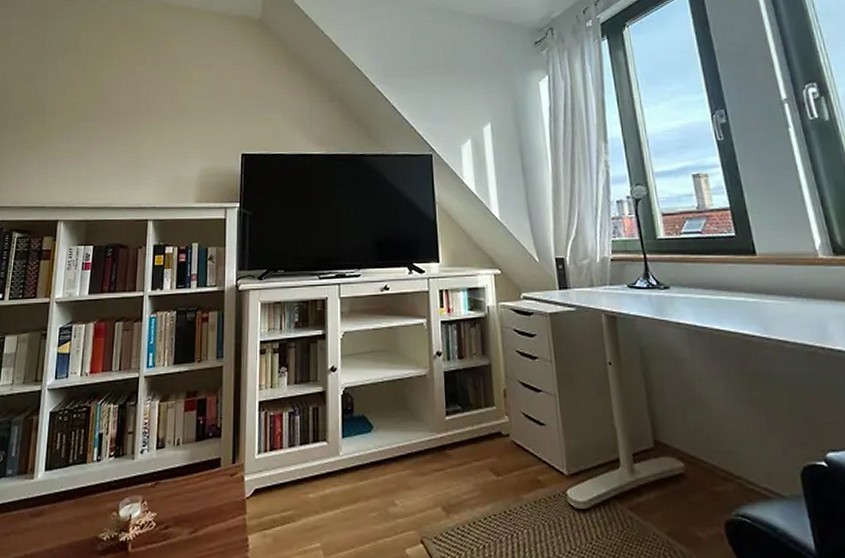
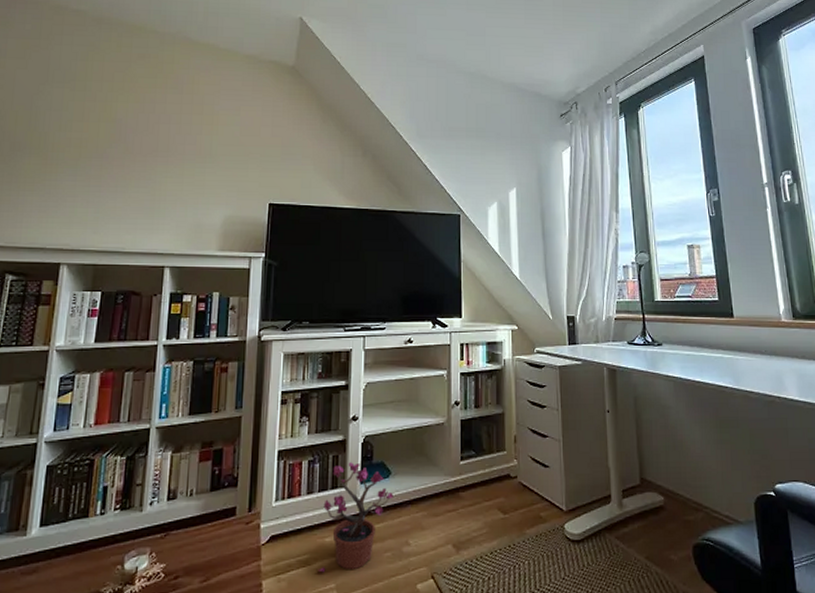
potted plant: none [301,414,376,531] -> present [316,461,393,573]

